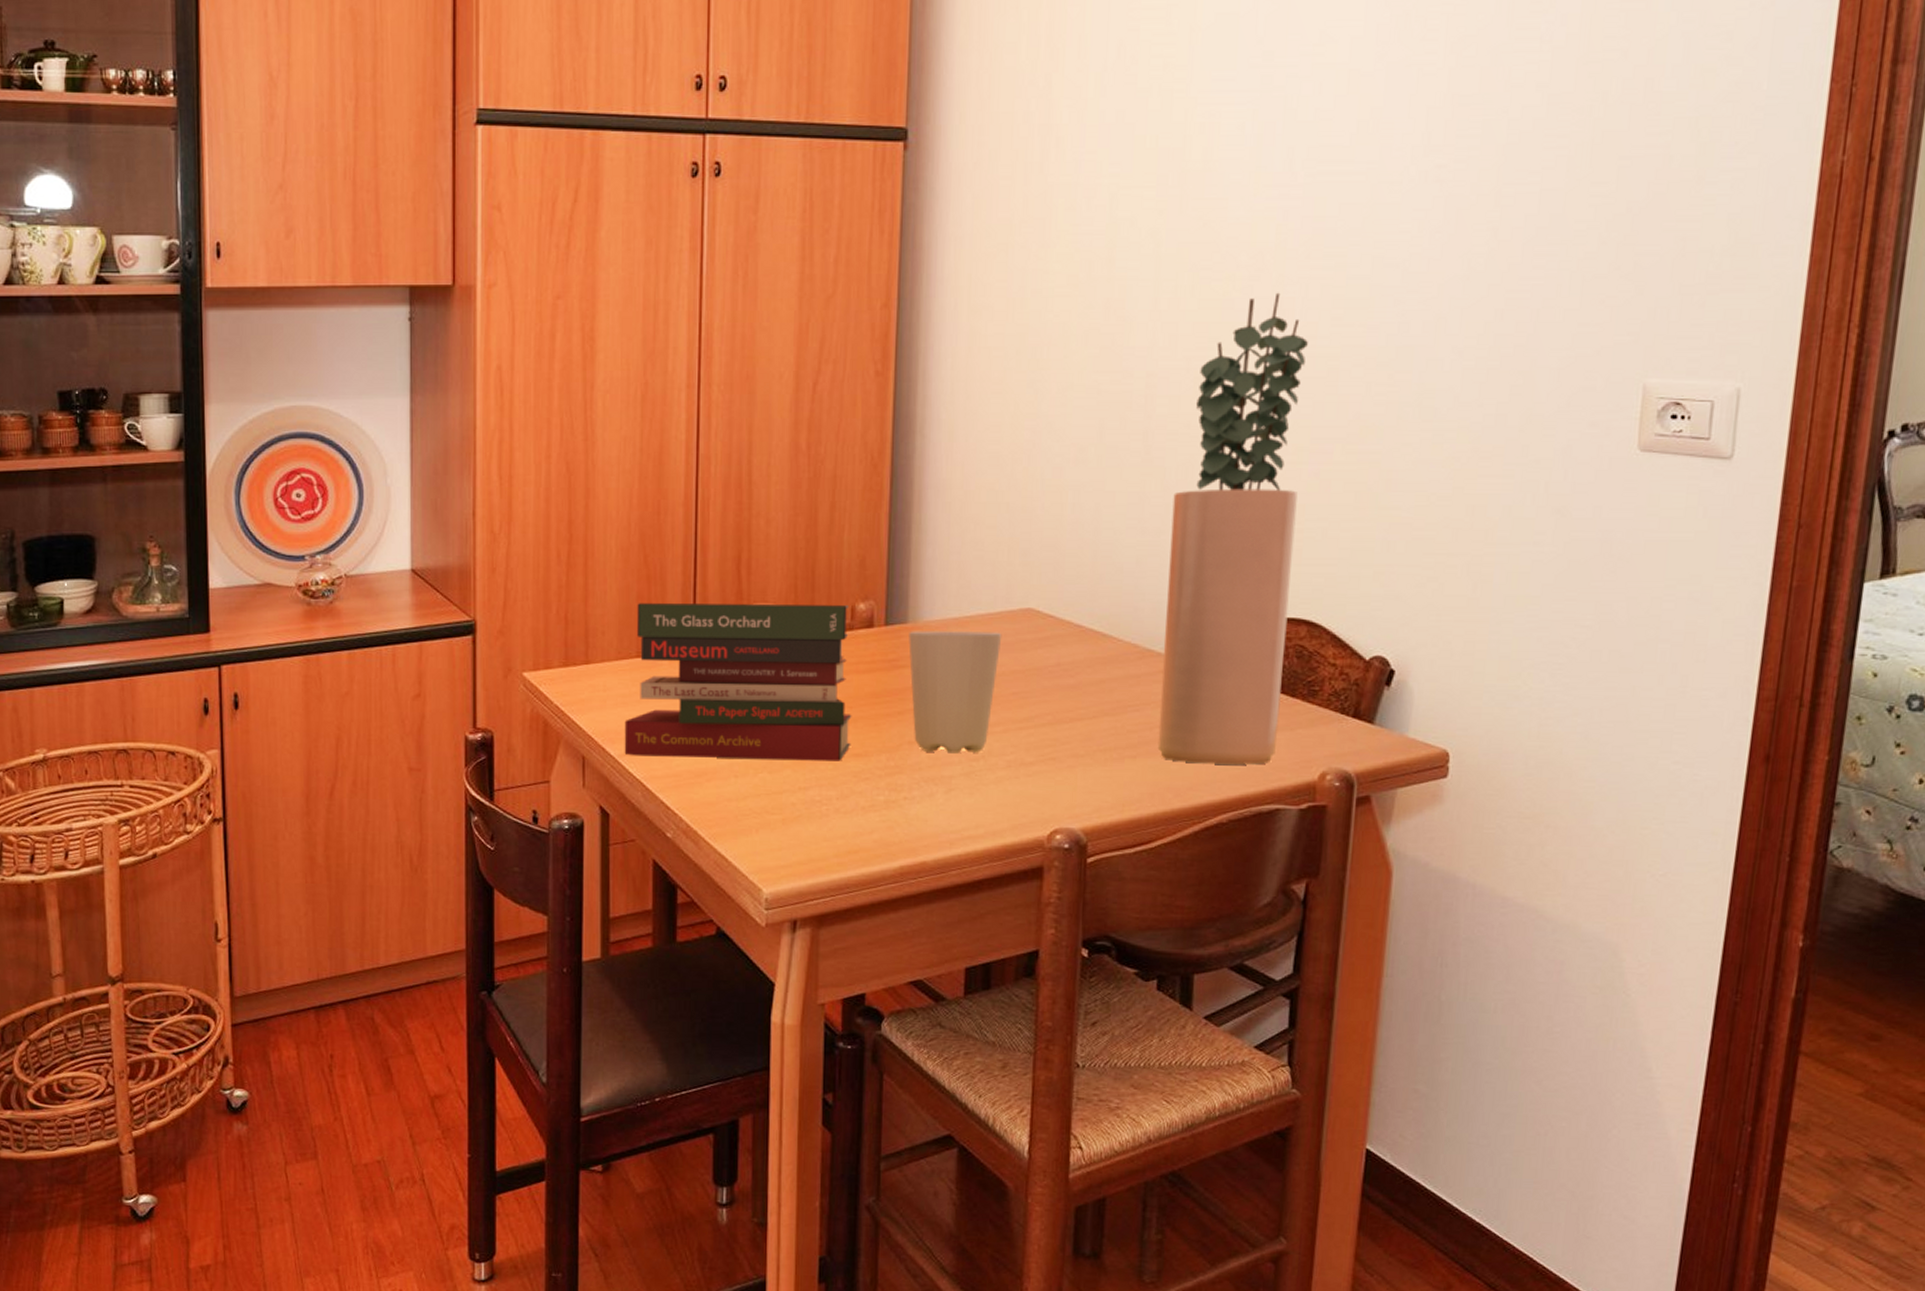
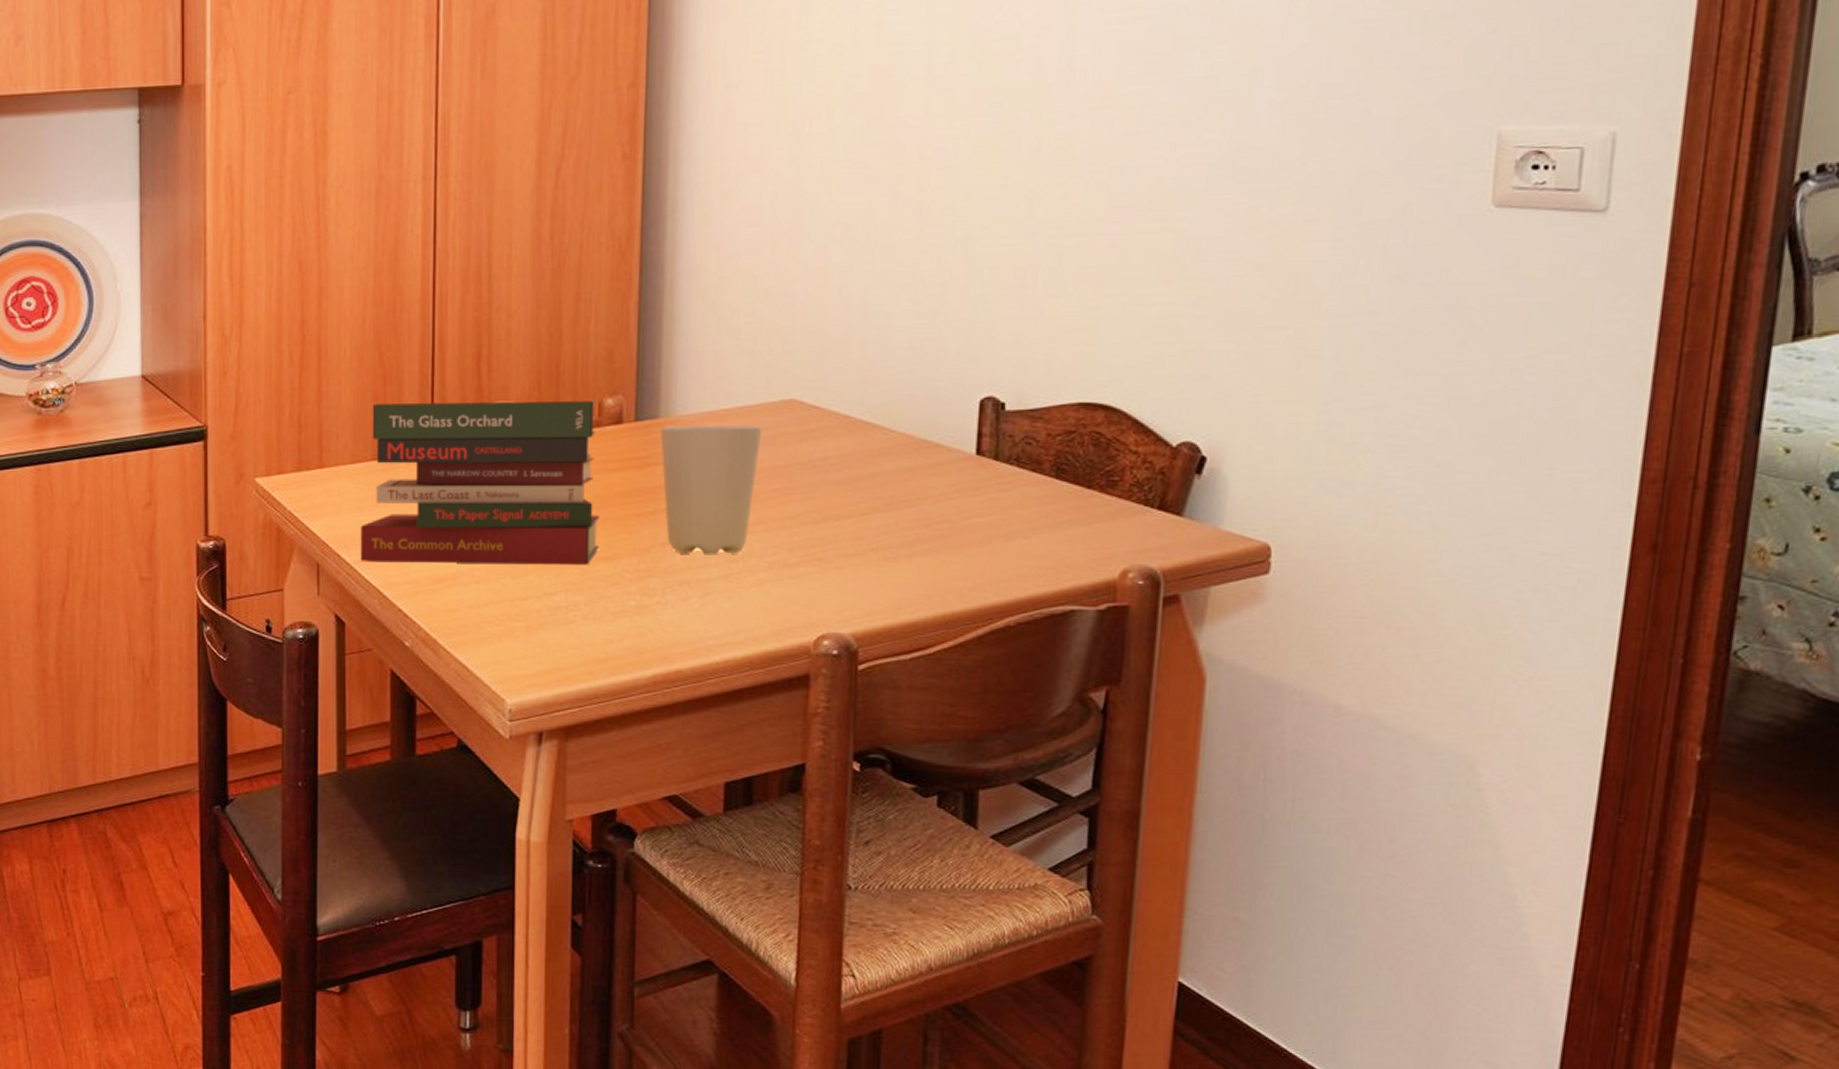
vase: present [1157,292,1308,765] -> none [936,50,1103,563]

